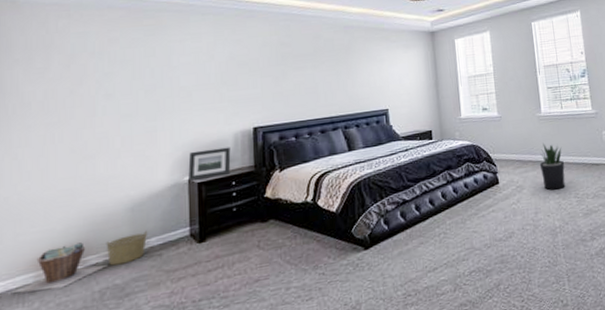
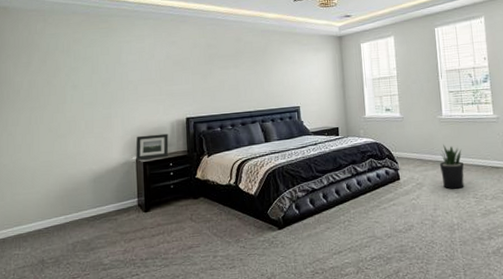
laundry basket: present [10,242,109,295] -> none [10,204,79,240]
basket: present [106,231,147,266] -> none [76,199,106,225]

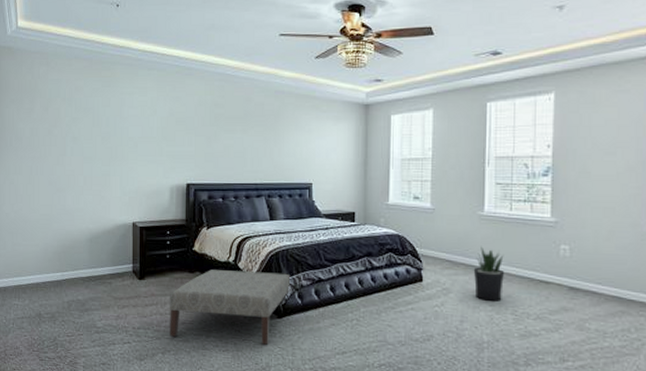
picture frame: present [136,133,169,160] -> none [133,198,167,224]
ottoman: none [175,188,289,262] -> present [169,270,291,345]

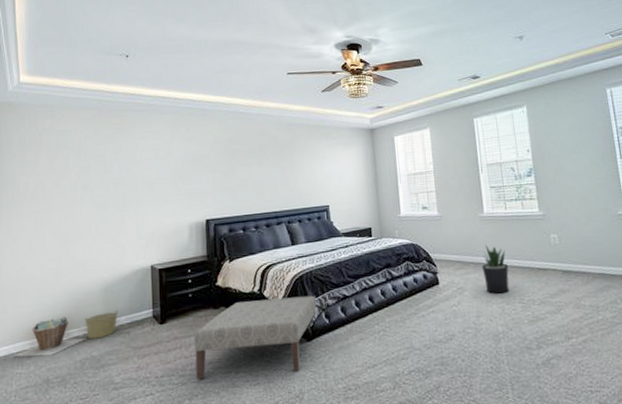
laundry basket: none [11,259,74,293] -> present [12,317,87,358]
basket: none [72,261,101,284] -> present [85,310,118,339]

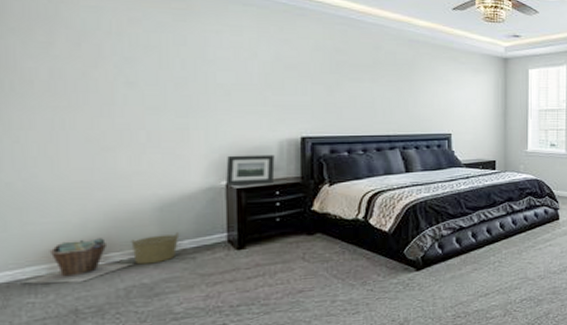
picture frame: none [151,237,187,267] -> present [226,154,275,186]
ottoman: present [194,295,318,380] -> none [280,225,430,309]

